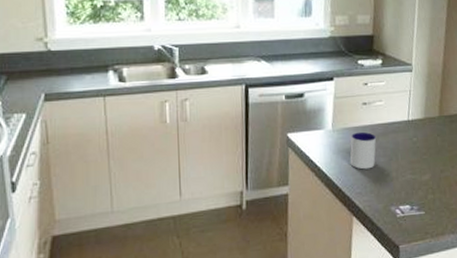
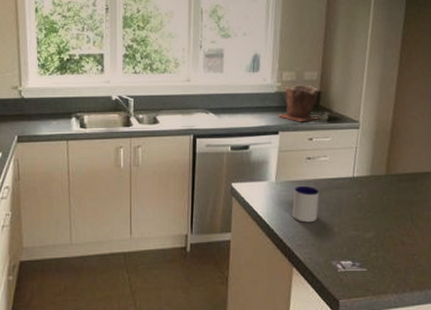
plant pot: none [332,28,376,67] -> present [278,84,322,123]

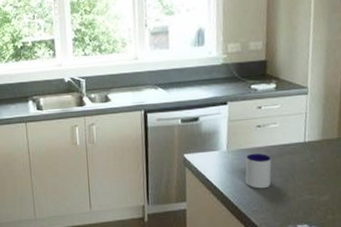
plant pot: present [278,84,322,123] -> none [225,55,269,92]

